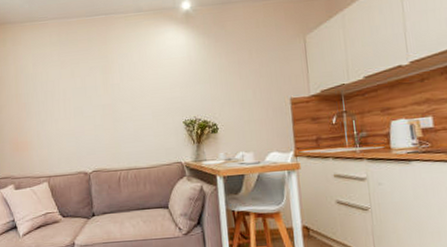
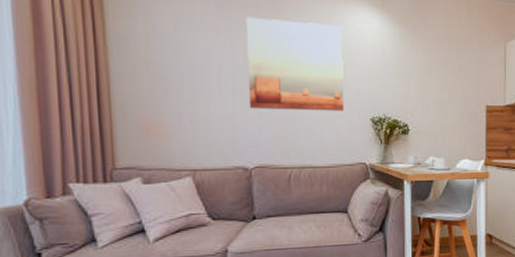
wall art: none [82,45,161,123] -> present [246,16,345,111]

